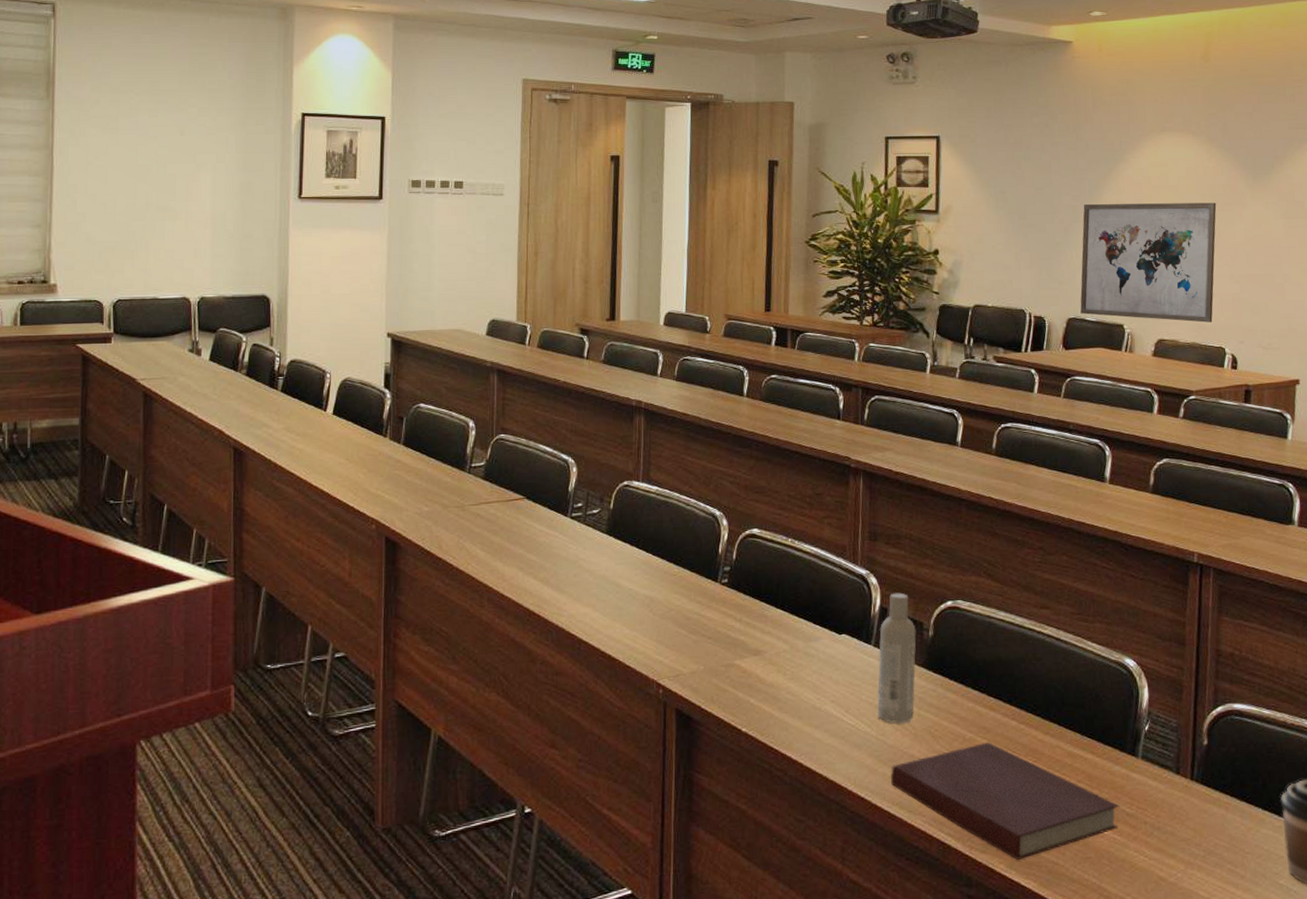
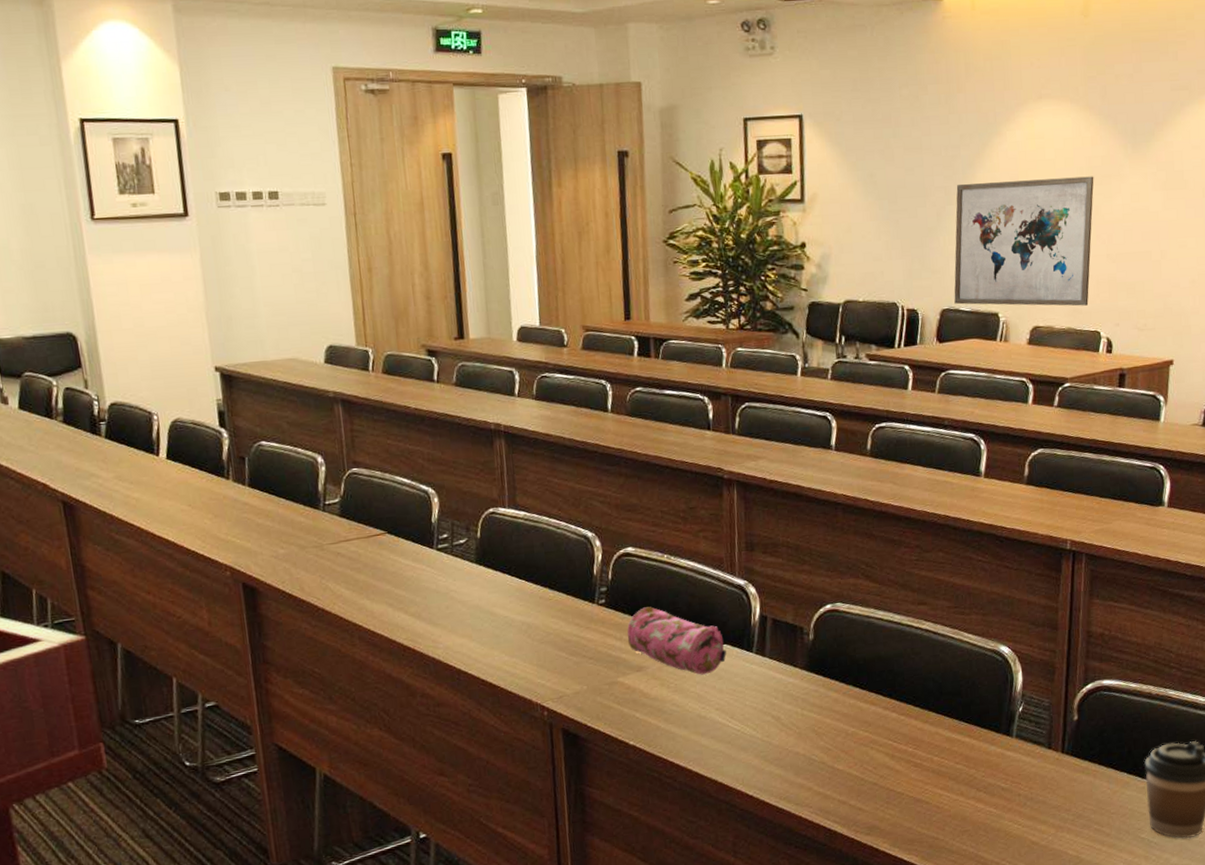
pencil case: none [747,590,845,664] -> present [627,606,727,675]
bottle: present [877,592,916,723] -> none [760,600,798,725]
notebook: present [891,742,1120,861] -> none [777,734,995,839]

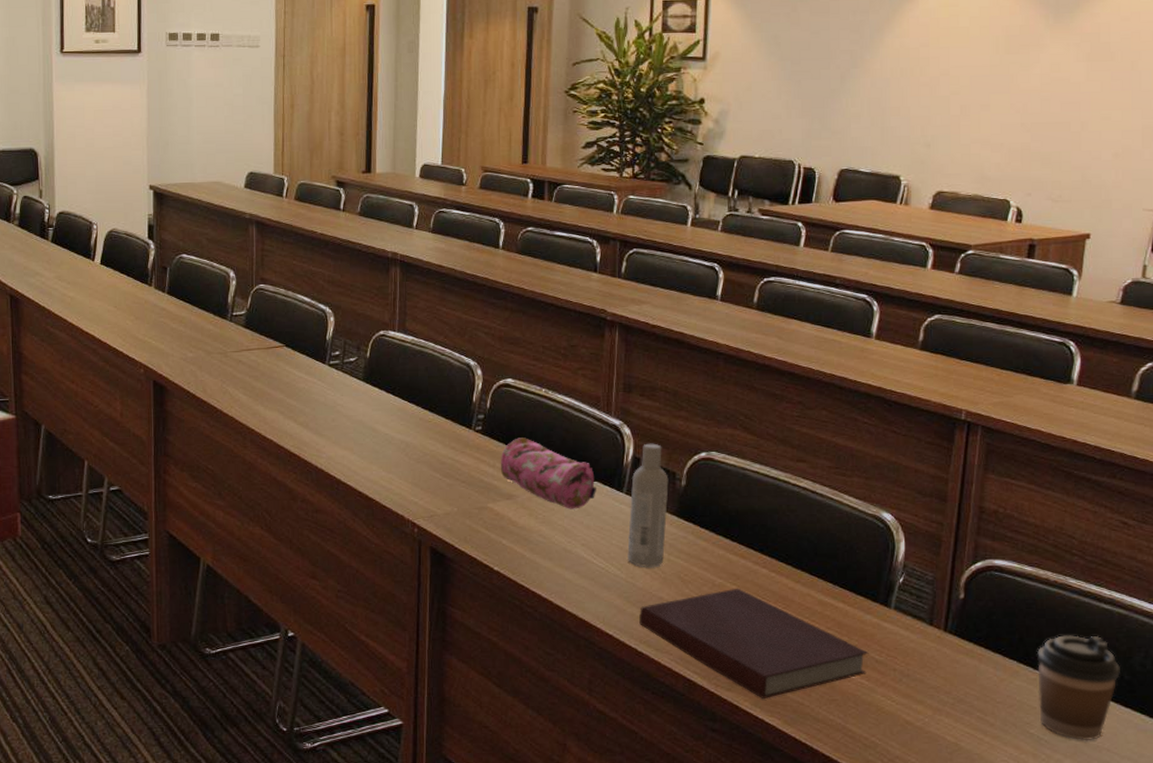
bottle: none [760,600,798,725] -> present [627,443,669,567]
notebook: none [777,734,995,839] -> present [639,588,869,700]
wall art: present [954,176,1094,306] -> none [854,45,1011,174]

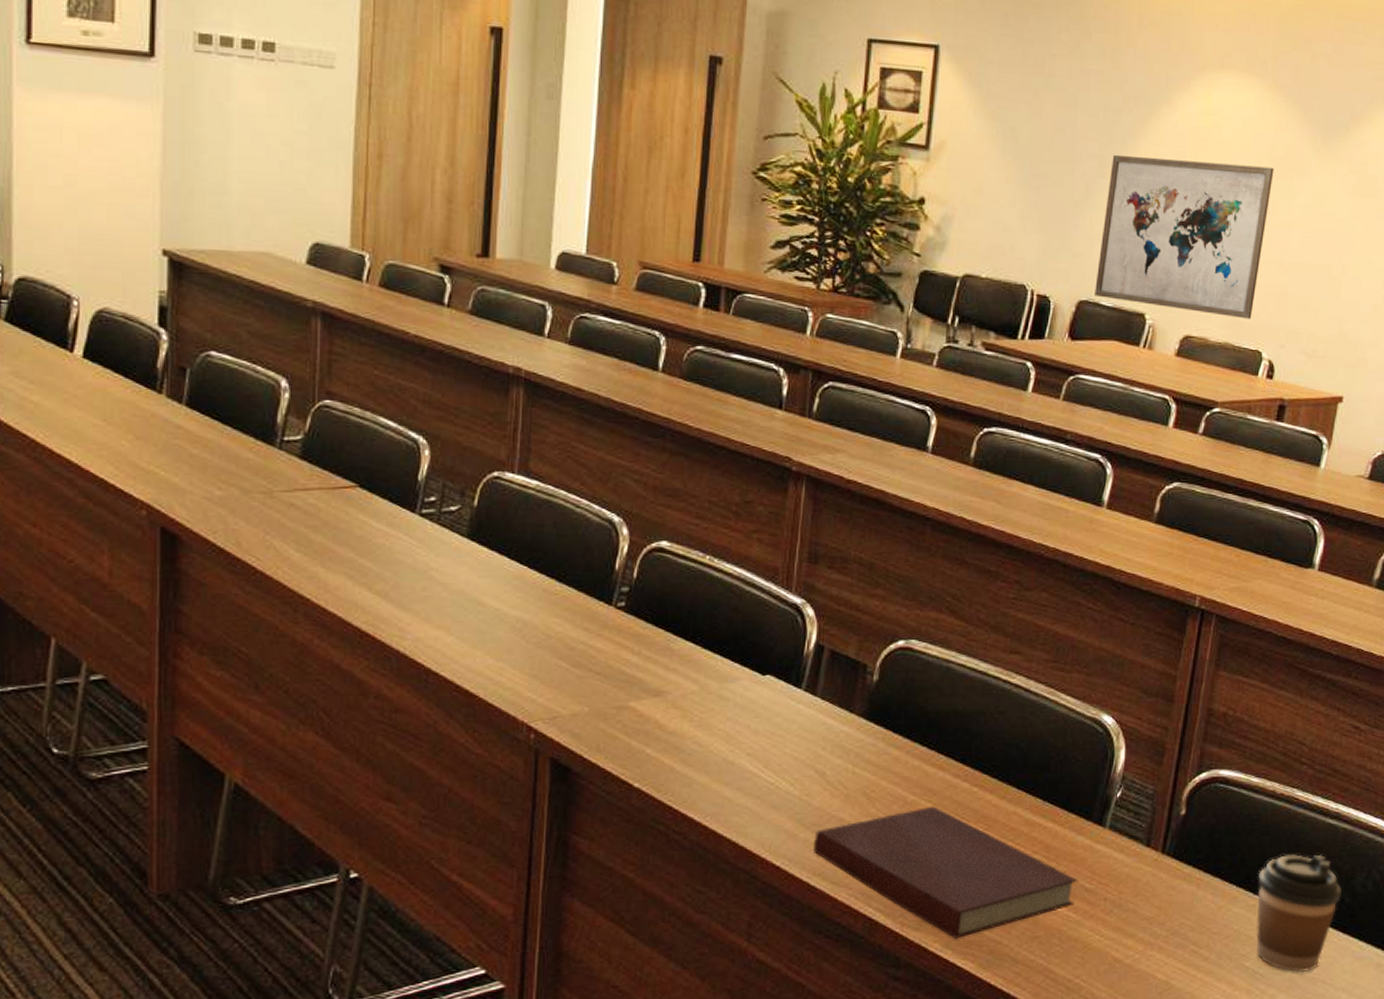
pencil case: present [500,438,596,509] -> none [647,617,769,710]
bottle: present [627,443,669,567] -> none [803,628,858,782]
wall art: none [854,45,1011,174] -> present [1095,155,1274,319]

